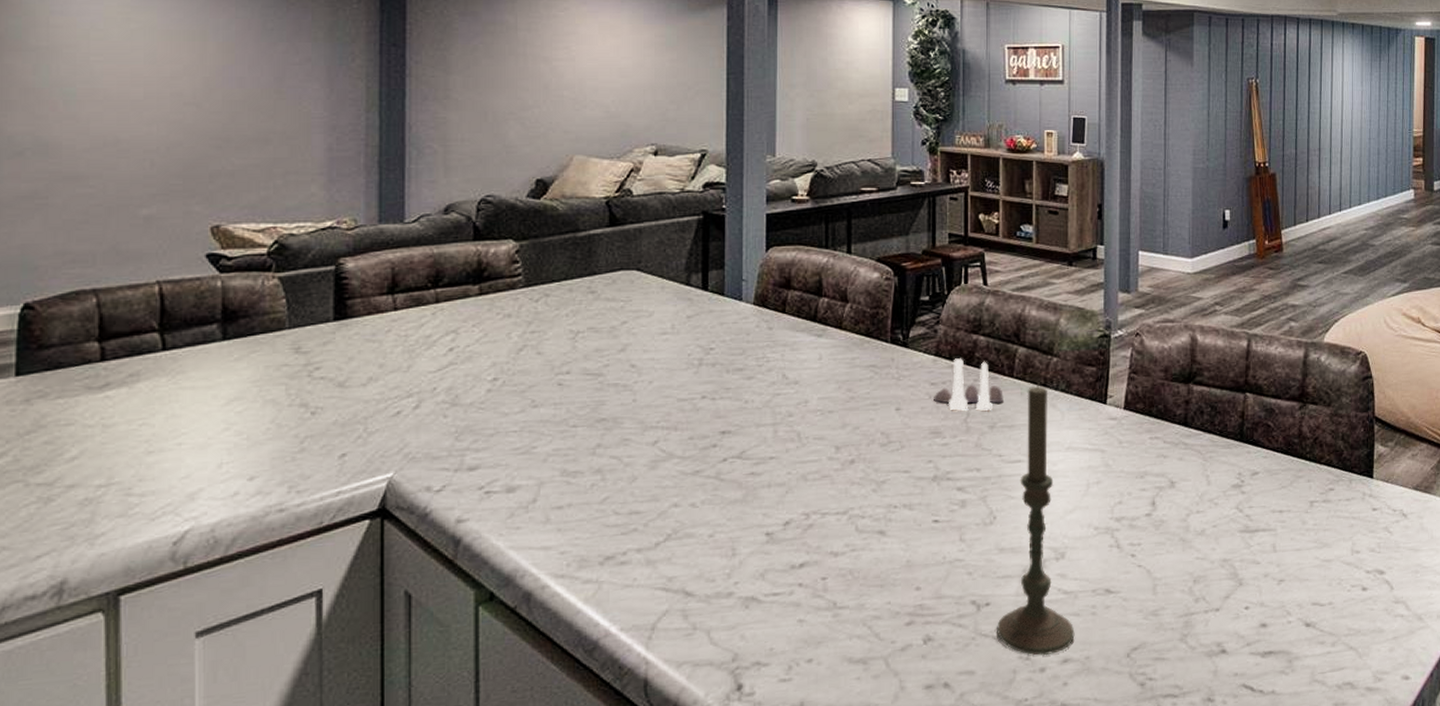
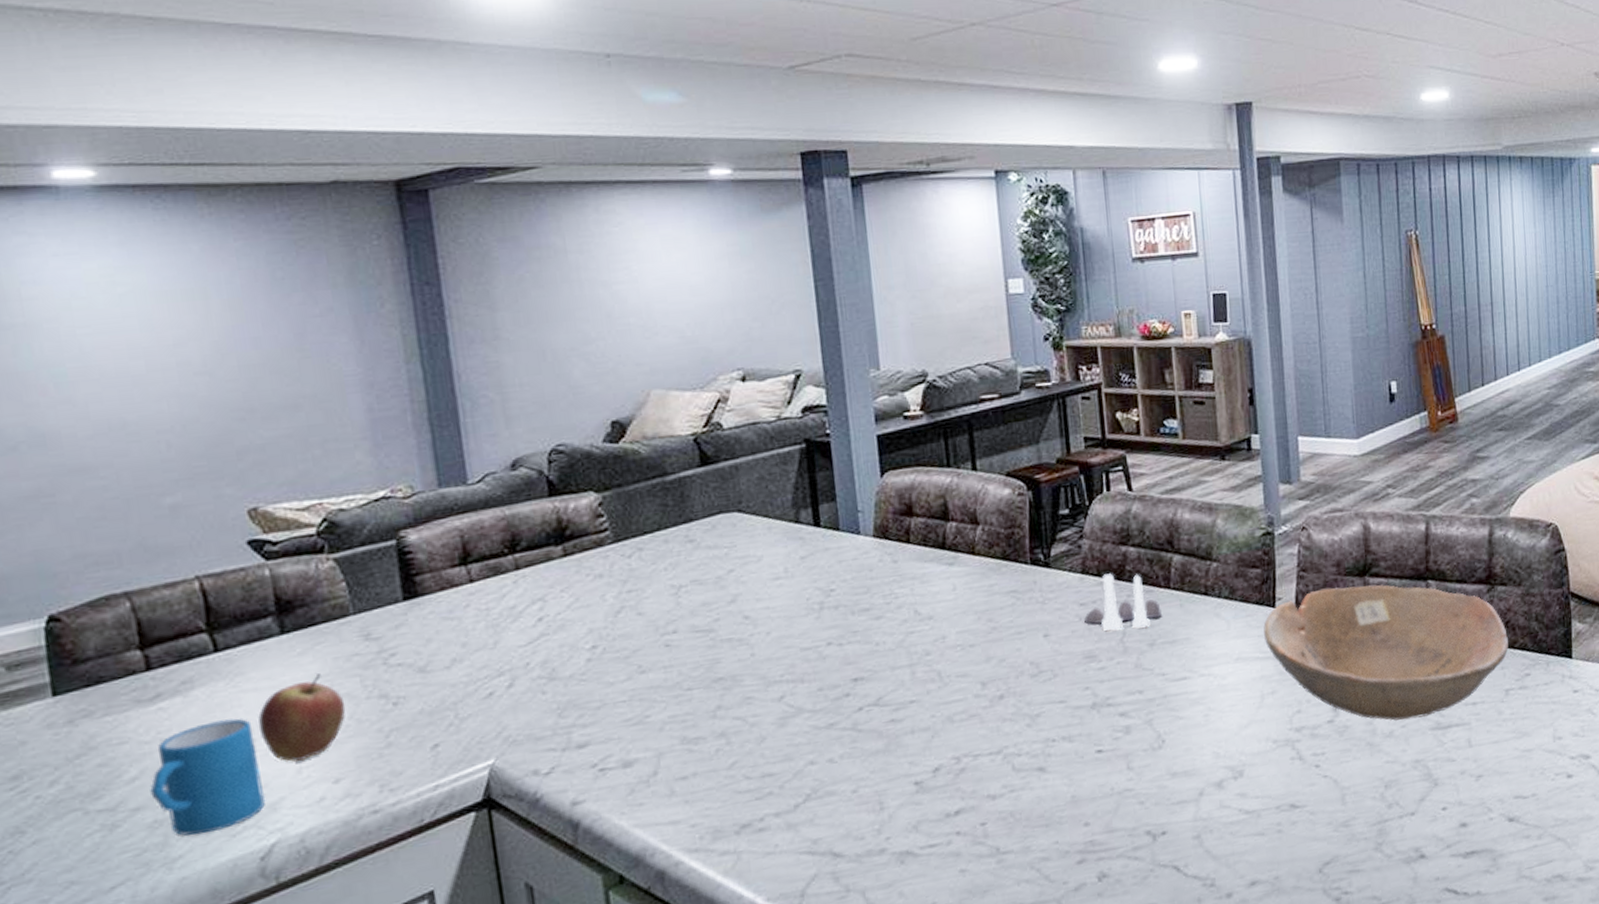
mug: none [86,412,186,516] -> present [150,718,266,836]
apple: none [191,379,269,458] -> present [258,674,346,762]
candle: present [997,382,1075,656] -> none [1176,591,1261,882]
bowl: none [1094,391,1316,521] -> present [1263,584,1509,721]

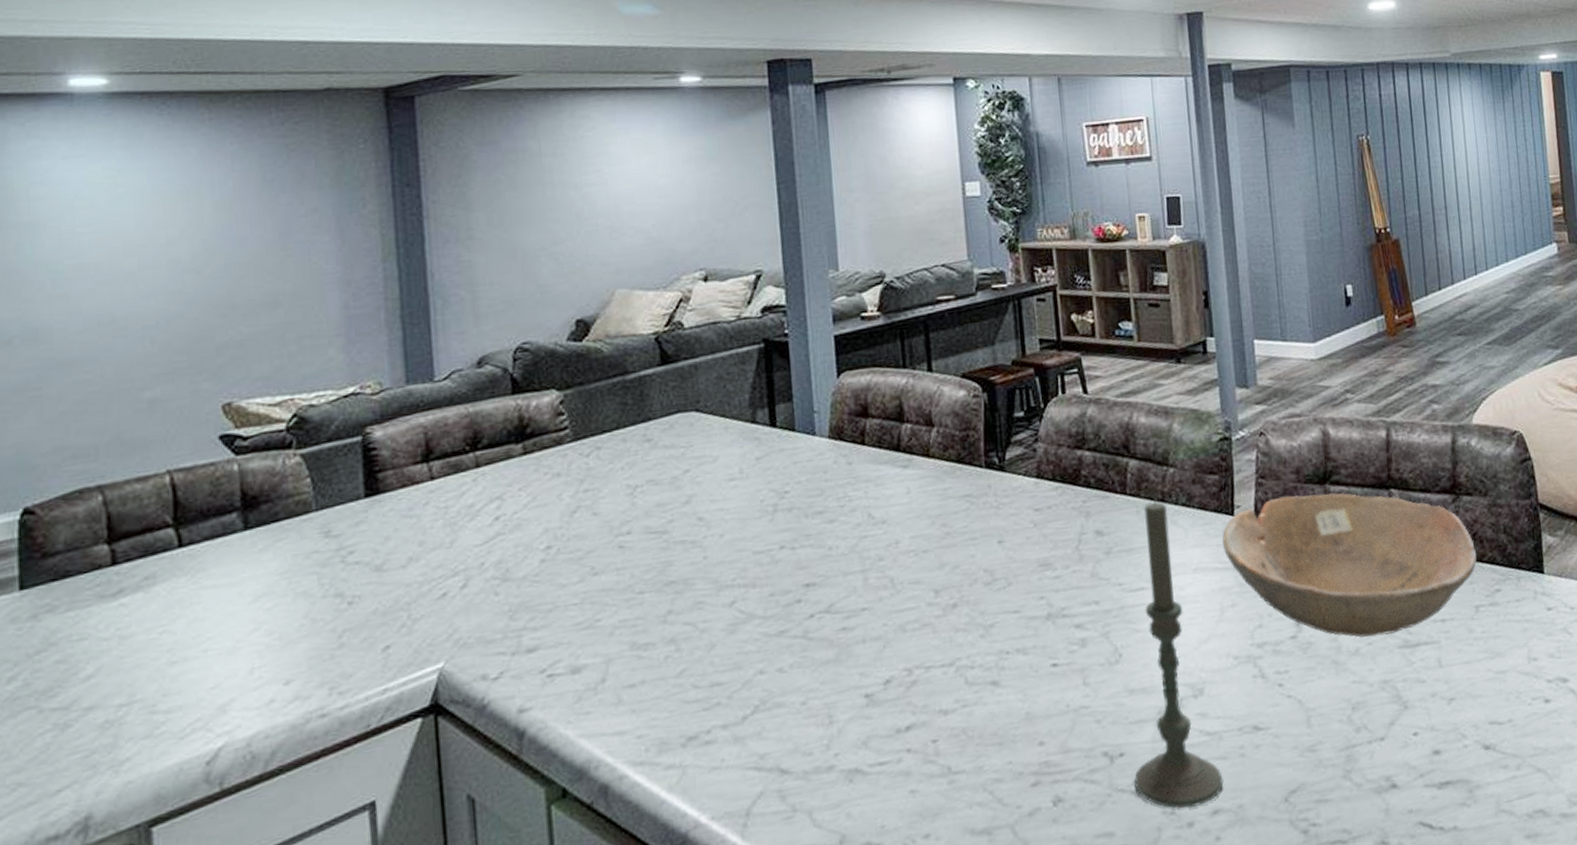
mug: present [150,718,266,836] -> none [104,616,216,737]
apple: present [258,674,346,762] -> none [216,571,302,662]
salt and pepper shaker set: present [1084,573,1162,631] -> none [1039,478,1118,538]
candle: none [1176,591,1261,882] -> present [1134,497,1224,810]

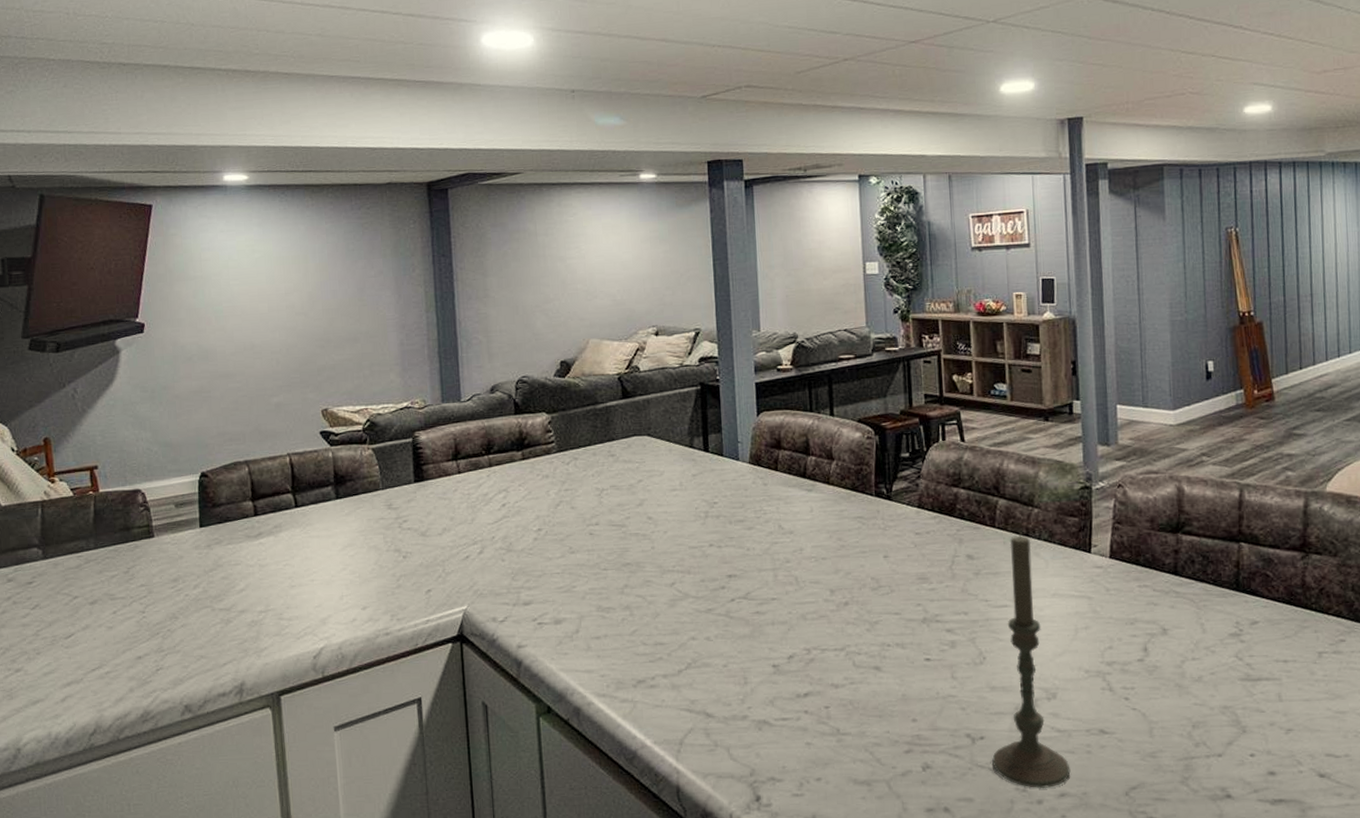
bowl: present [1222,493,1478,638] -> none [1079,540,1324,668]

